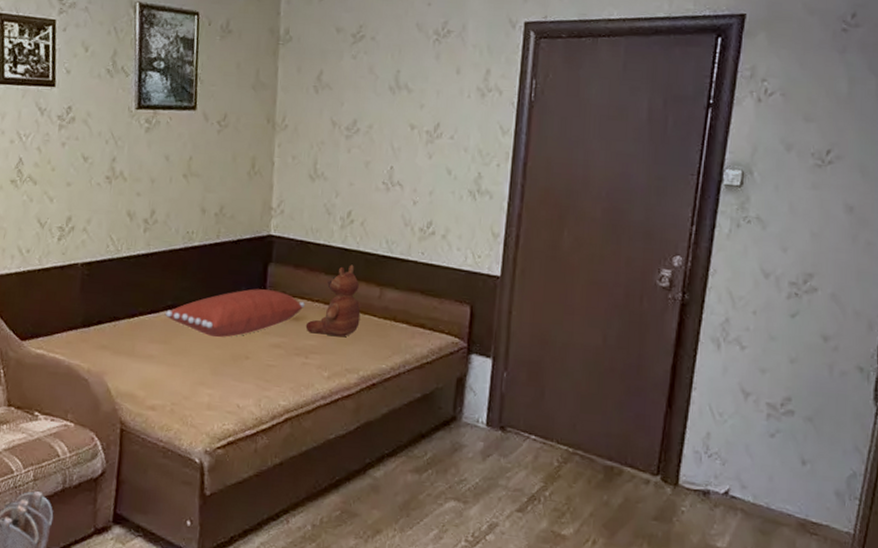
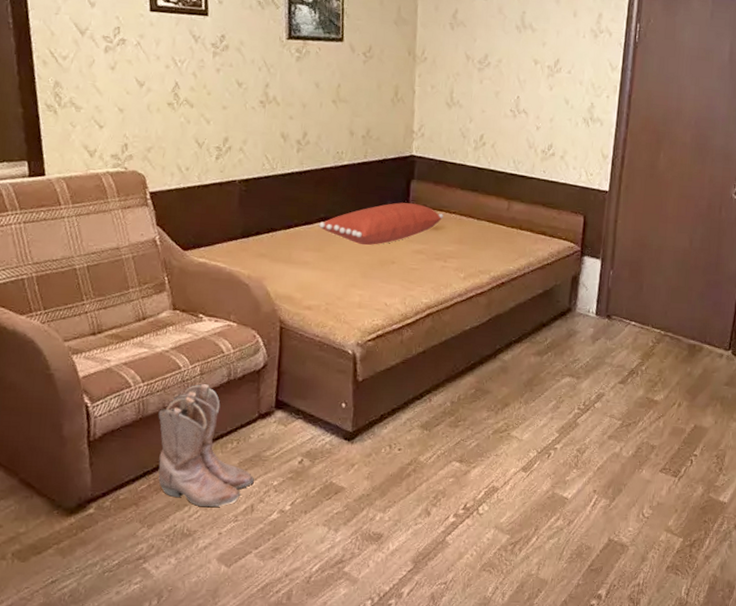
teddy bear: present [305,264,361,338] -> none [444,181,492,244]

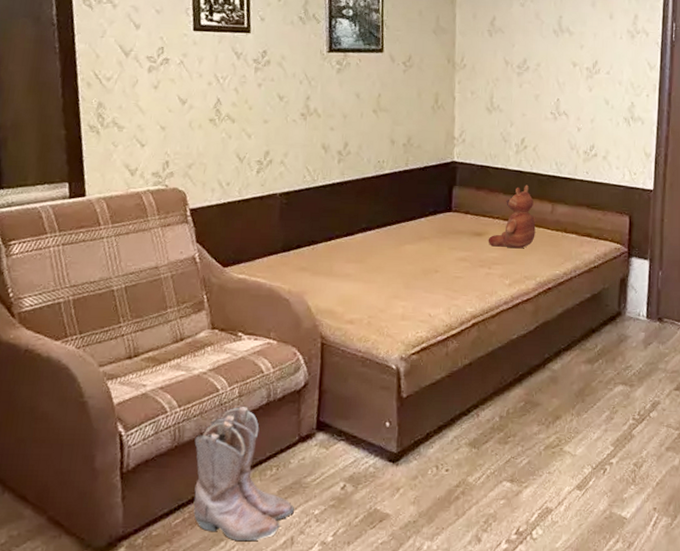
pillow: present [318,202,443,246] -> none [359,209,487,255]
teddy bear: none [444,181,492,244] -> present [488,185,536,249]

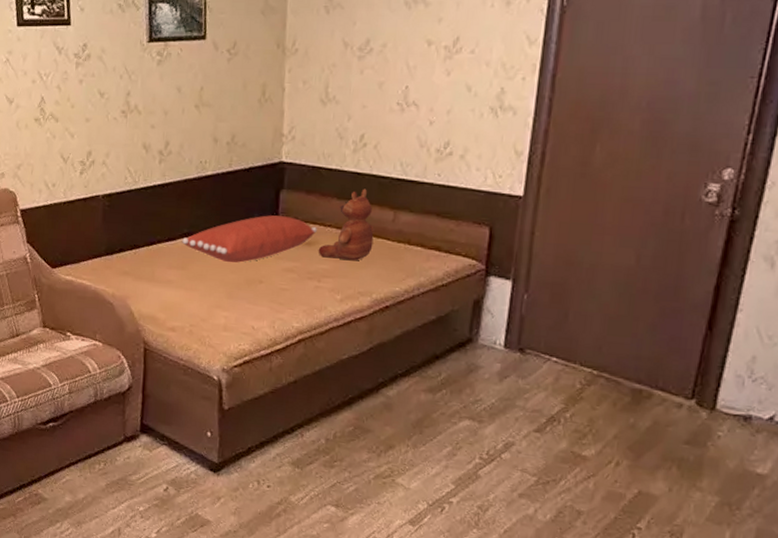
boots: present [193,406,294,540] -> none [32,402,121,527]
pillow: none [359,209,487,255] -> present [181,215,317,263]

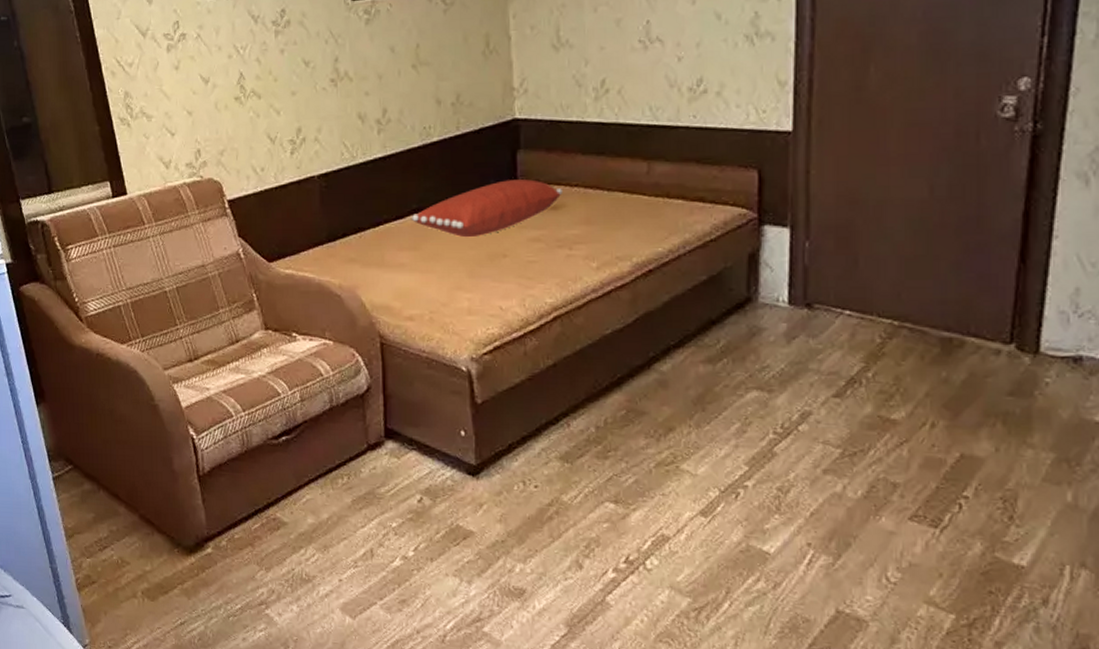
teddy bear: present [318,188,374,261] -> none [566,140,627,223]

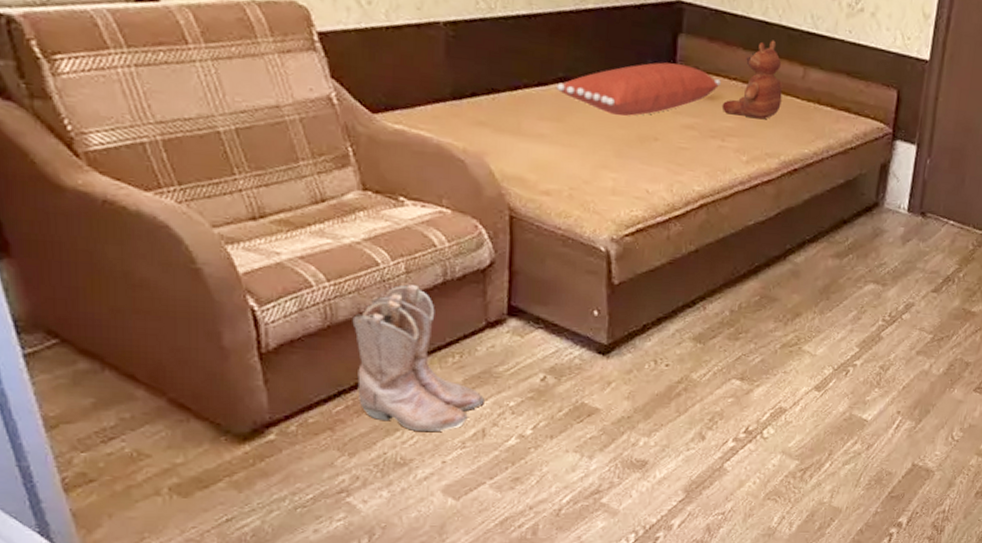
boots: none [263,411,370,550] -> present [352,283,484,431]
teddy bear: none [566,140,627,223] -> present [721,40,783,120]

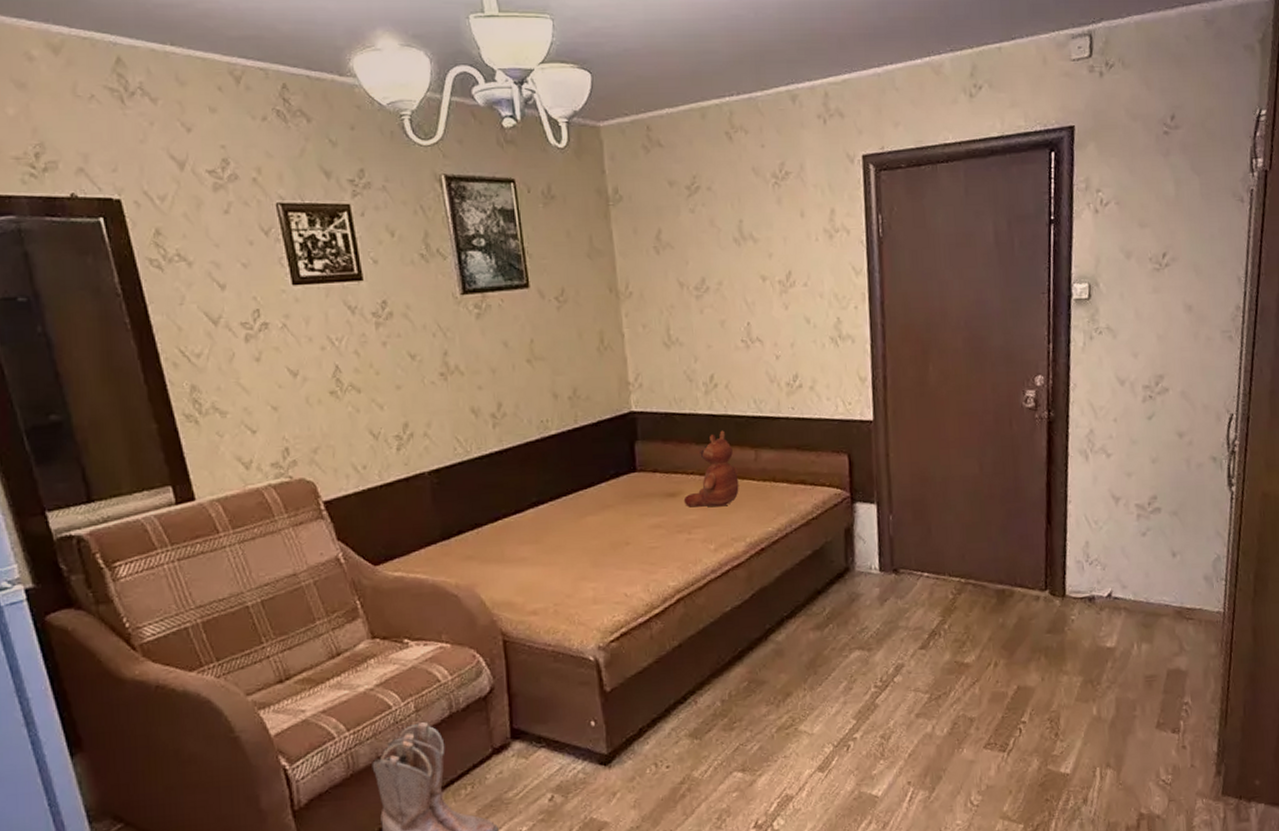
pillow: present [555,62,721,117] -> none [531,469,680,528]

